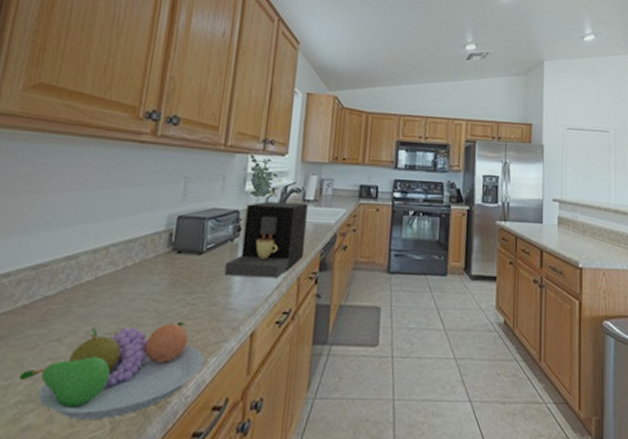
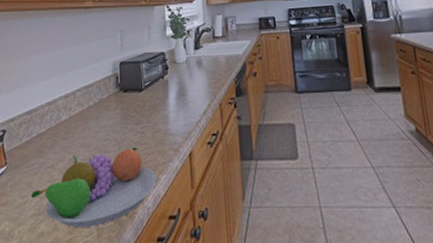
coffee maker: present [223,201,308,279] -> none [160,40,222,107]

